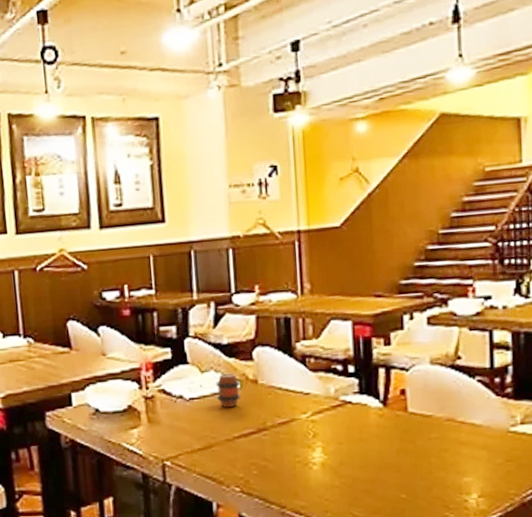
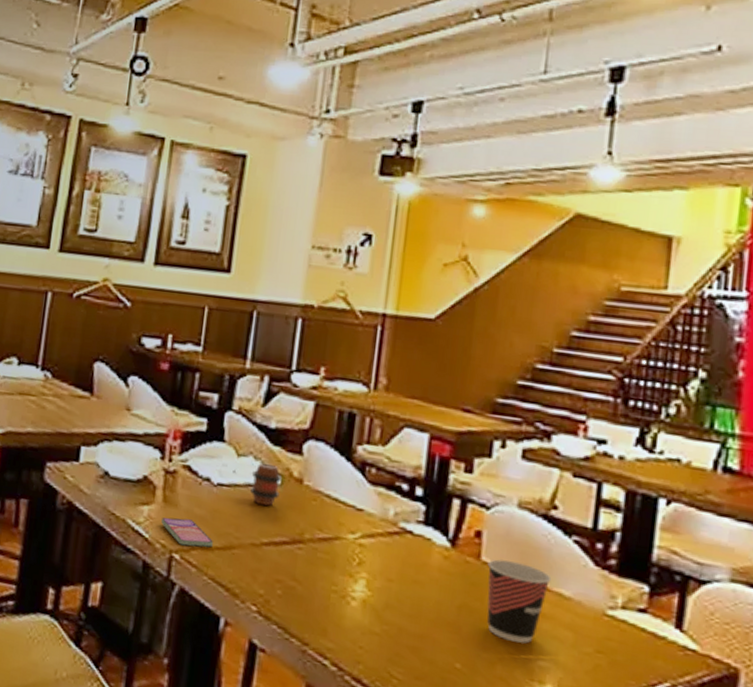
smartphone: none [150,432,195,454] -> present [161,517,213,547]
cup: none [413,407,465,468] -> present [487,559,552,644]

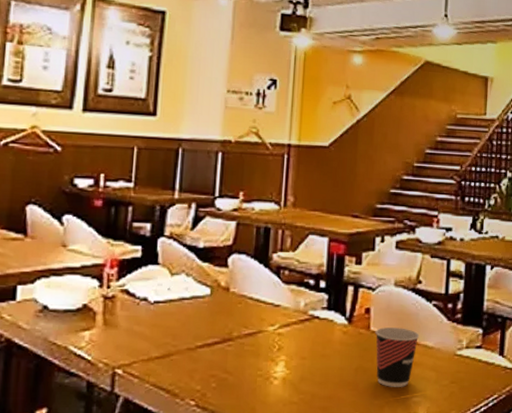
smartphone: present [161,517,213,547] -> none [103,337,153,361]
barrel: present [250,462,282,506] -> none [184,278,211,314]

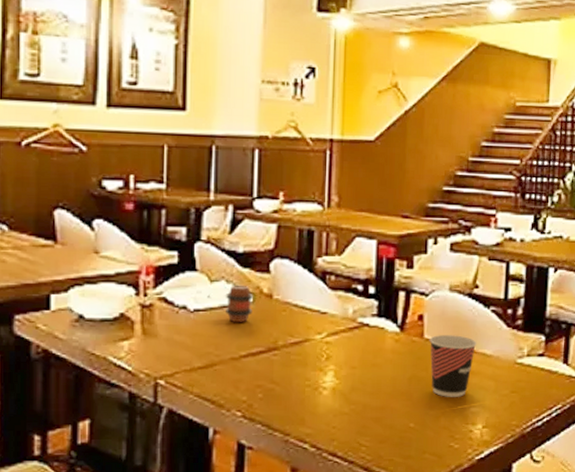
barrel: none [184,278,211,314] -> present [226,284,253,322]

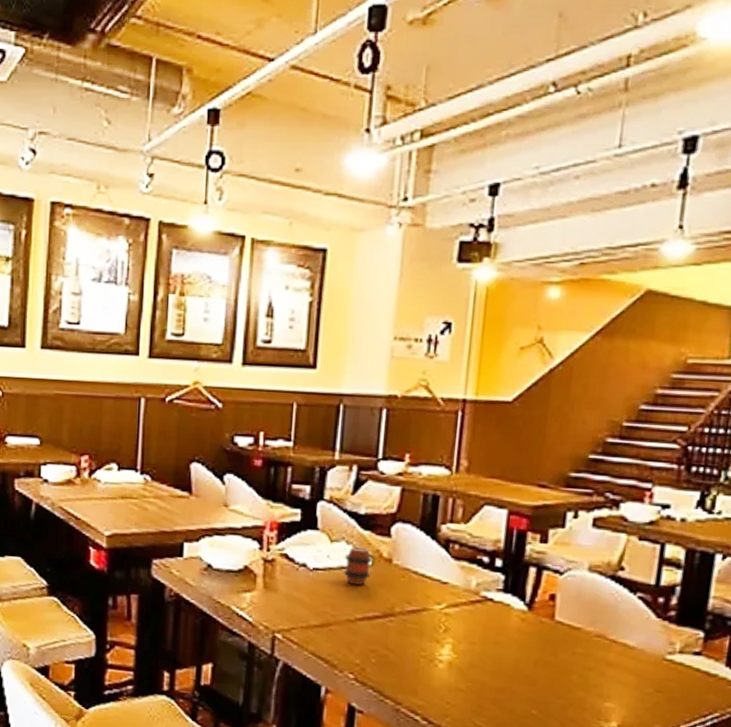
cup: present [429,335,477,397] -> none [560,618,618,689]

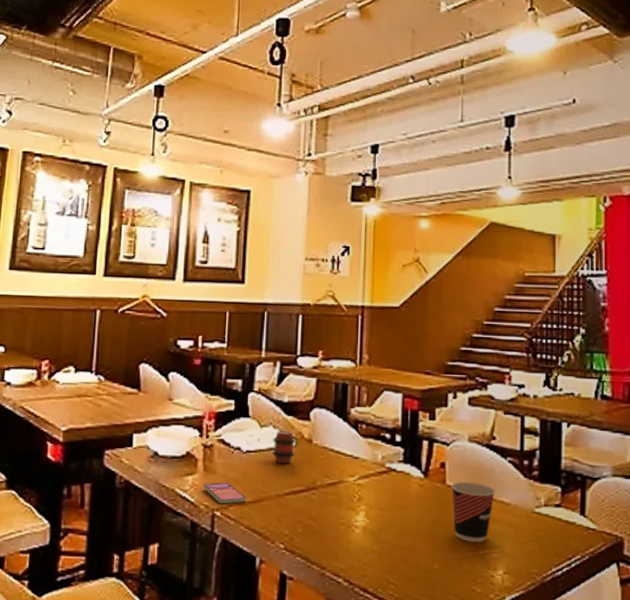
smartphone: none [263,601,312,626] -> present [204,482,246,504]
cup: none [560,618,618,689] -> present [451,482,496,542]

